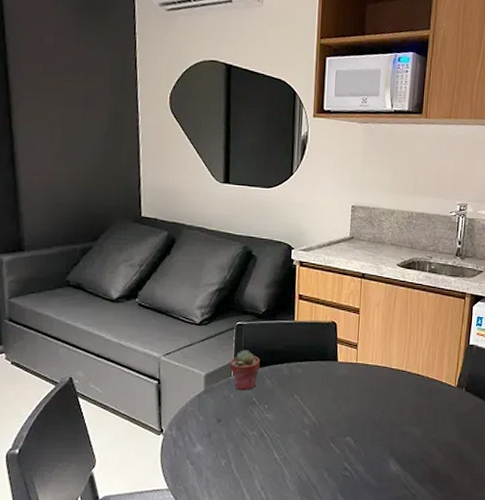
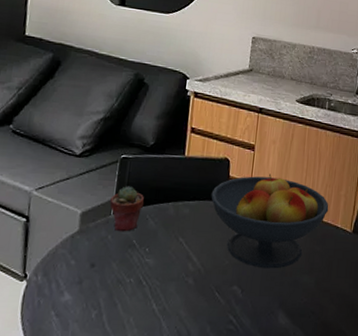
fruit bowl: none [321,335,433,421] -> present [211,174,329,269]

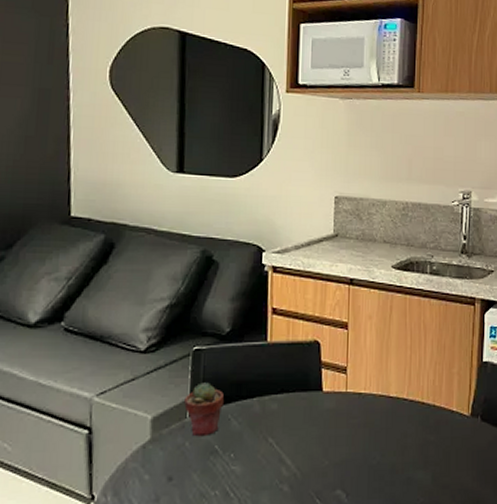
fruit bowl: present [211,174,329,269] -> none [301,354,441,467]

